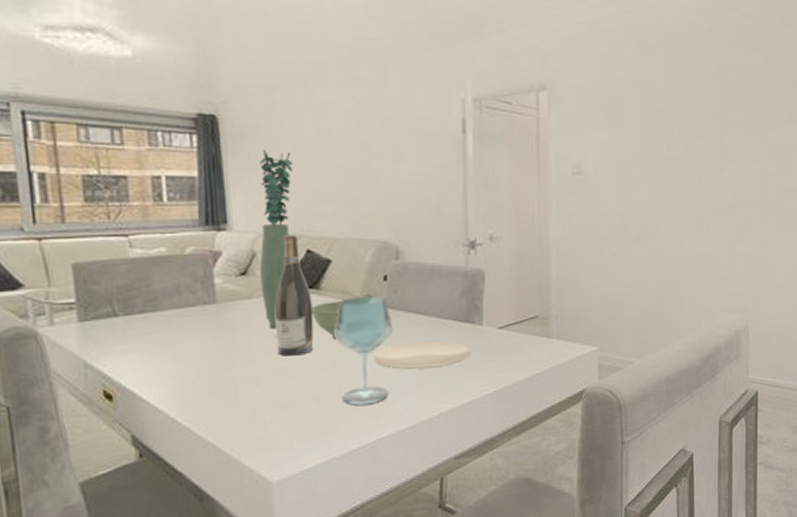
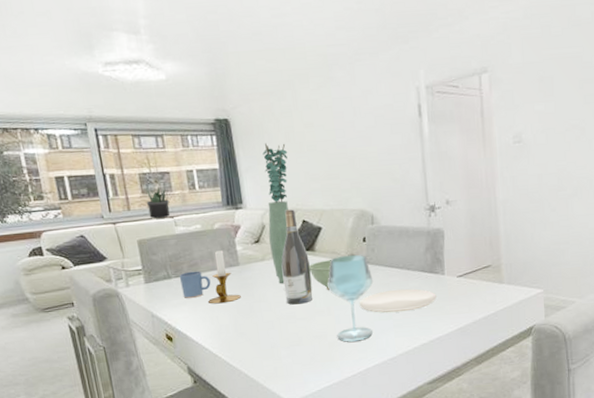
planter: none [89,195,125,237] -> present [146,187,170,219]
mug: none [129,308,175,345] -> present [178,271,211,299]
candlestick: none [169,283,216,353] -> present [208,250,241,304]

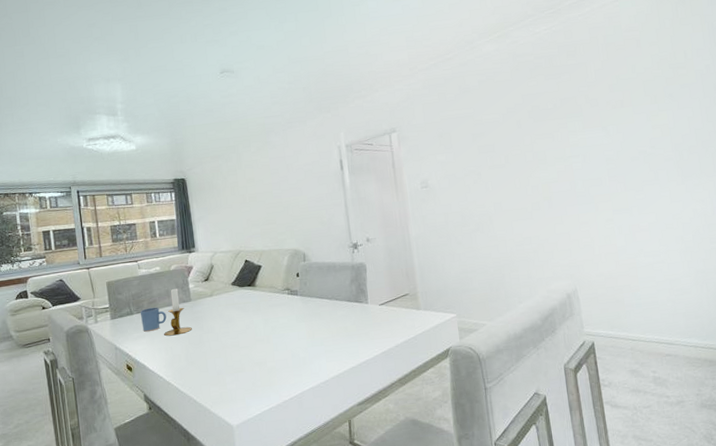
planter: present [146,187,170,219] -> none [115,236,135,264]
vase: present [262,143,288,283] -> none [212,197,233,316]
wine bottle: present [281,209,313,305] -> none [227,251,254,335]
bowl: present [309,260,332,290] -> none [250,294,270,321]
wine glass: present [327,254,374,342] -> none [266,288,307,368]
plate: present [359,288,437,313] -> none [294,317,362,340]

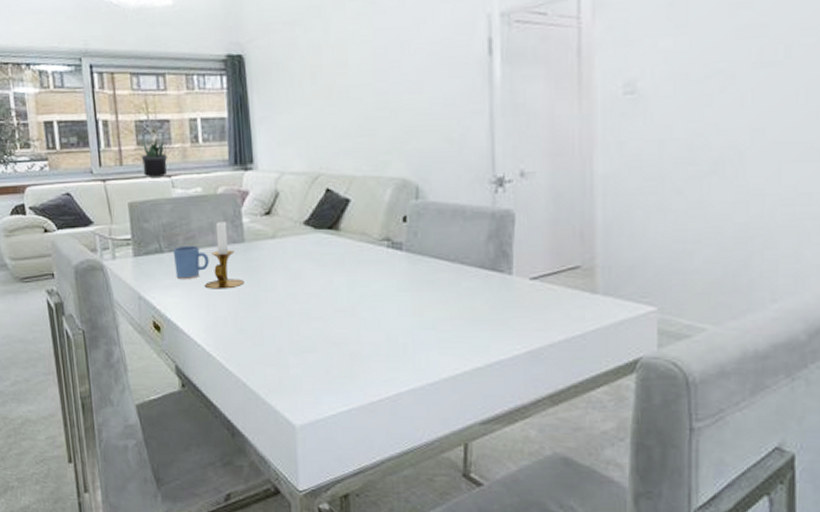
planter: none [115,236,135,264] -> present [141,138,168,178]

